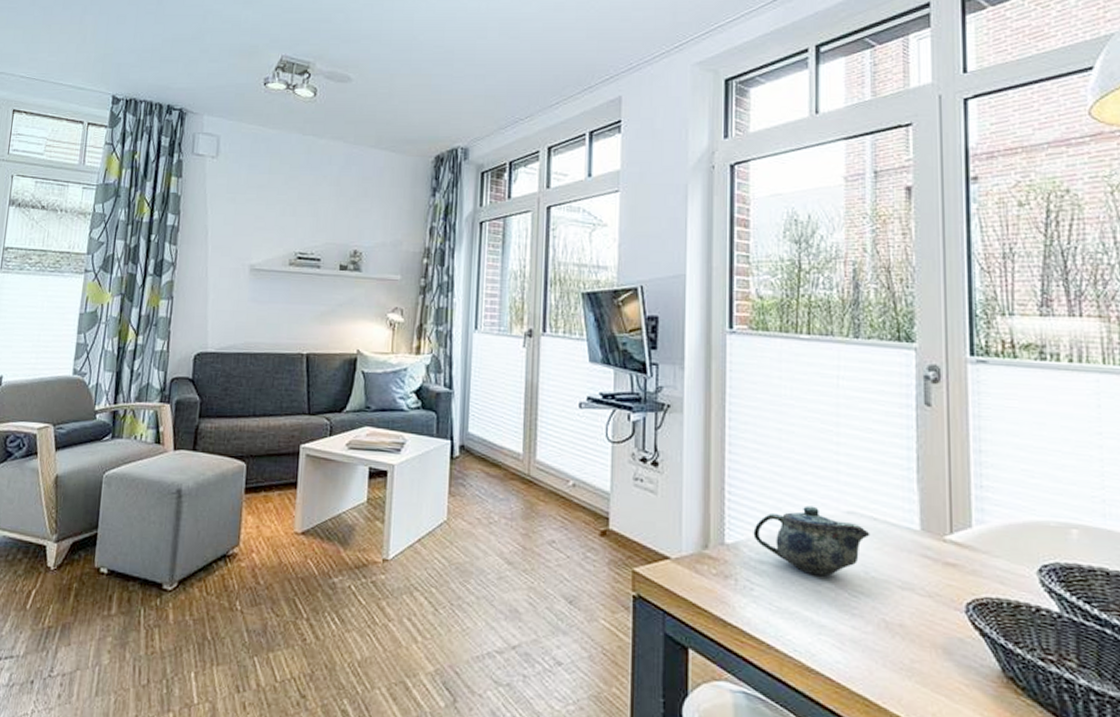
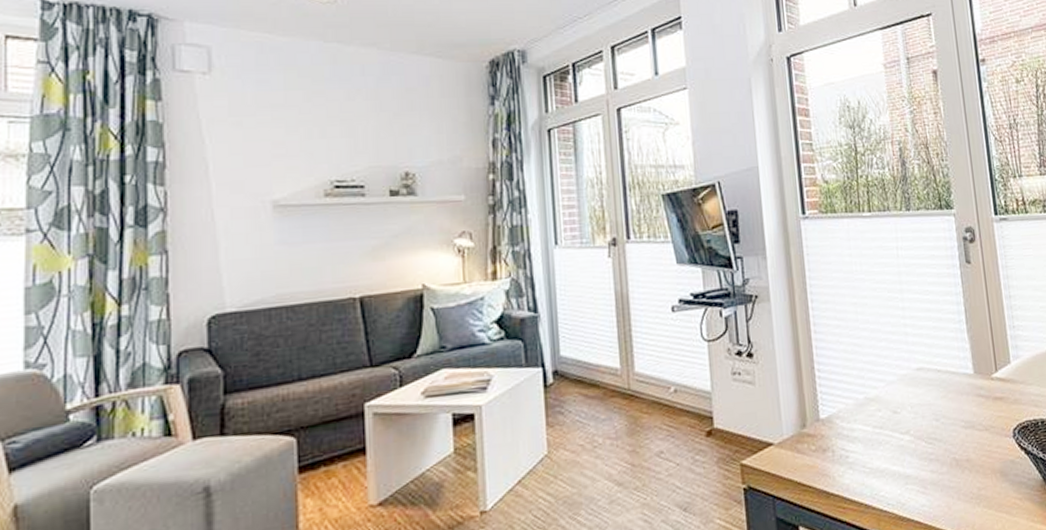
teapot: present [753,505,870,576] -> none [843,369,937,432]

